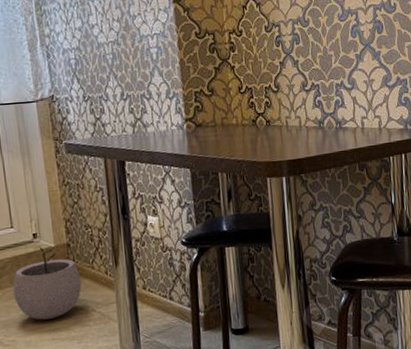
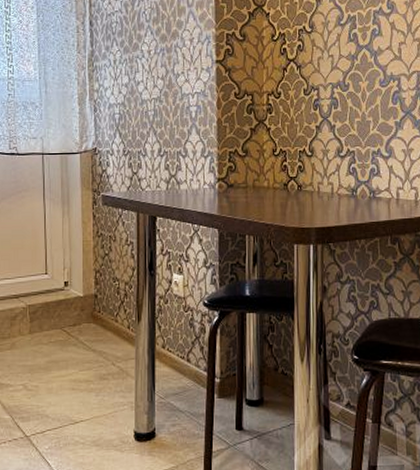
plant pot: present [13,246,82,320] -> none [41,294,104,368]

